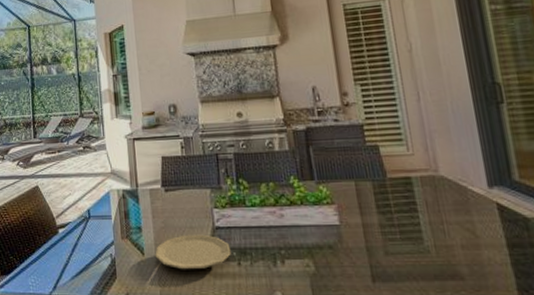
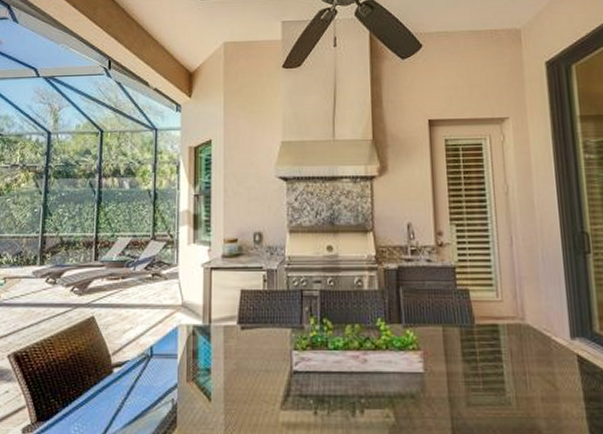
plate: present [155,234,231,270] -> none [223,379,308,419]

